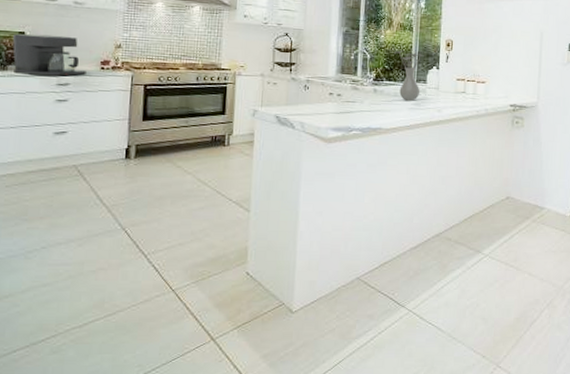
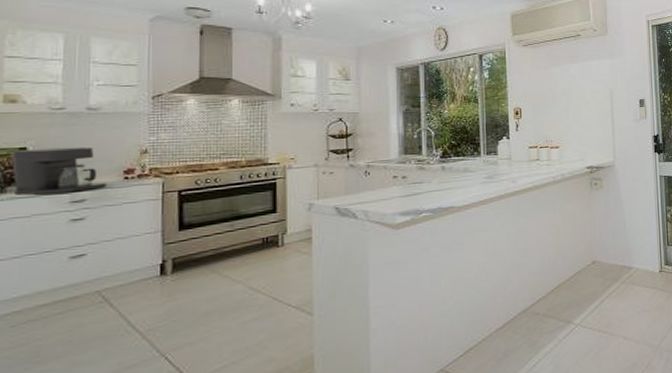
vase: present [394,50,424,102] -> none [460,123,492,176]

